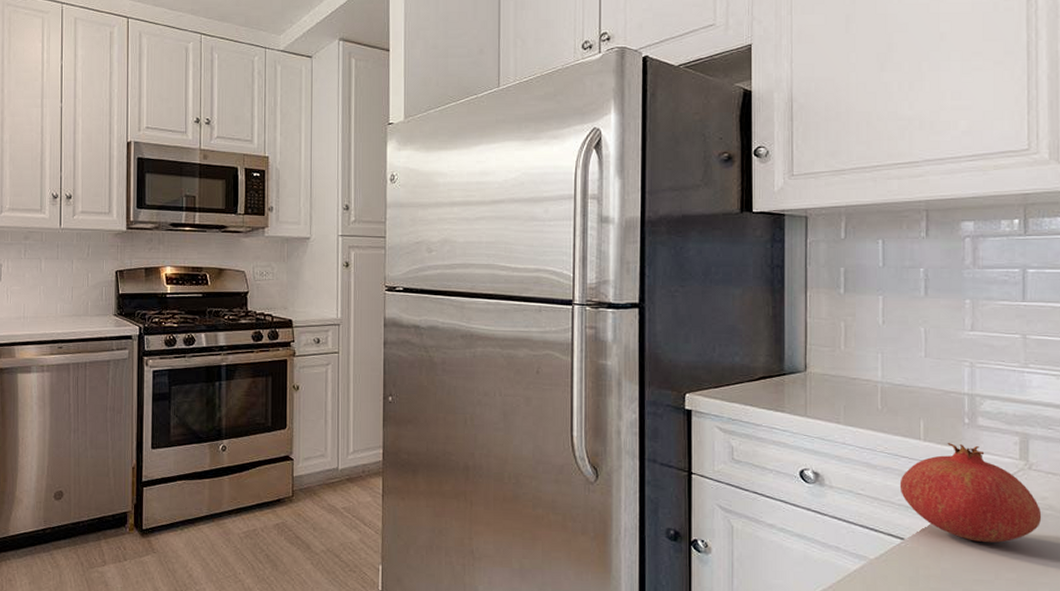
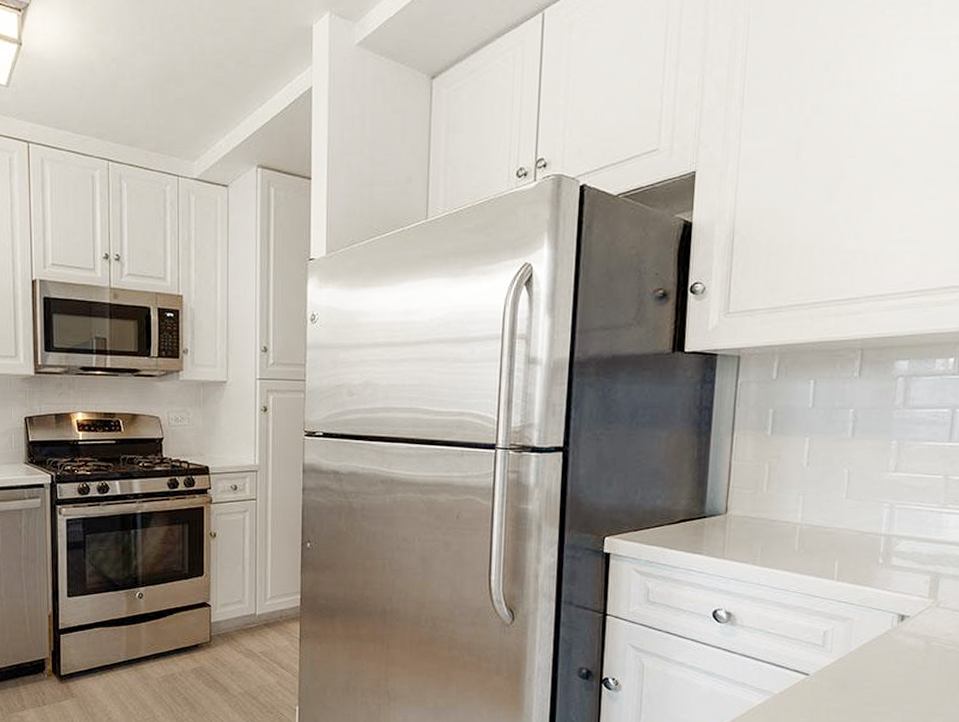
fruit: present [899,443,1042,543] -> none [809,583,944,677]

